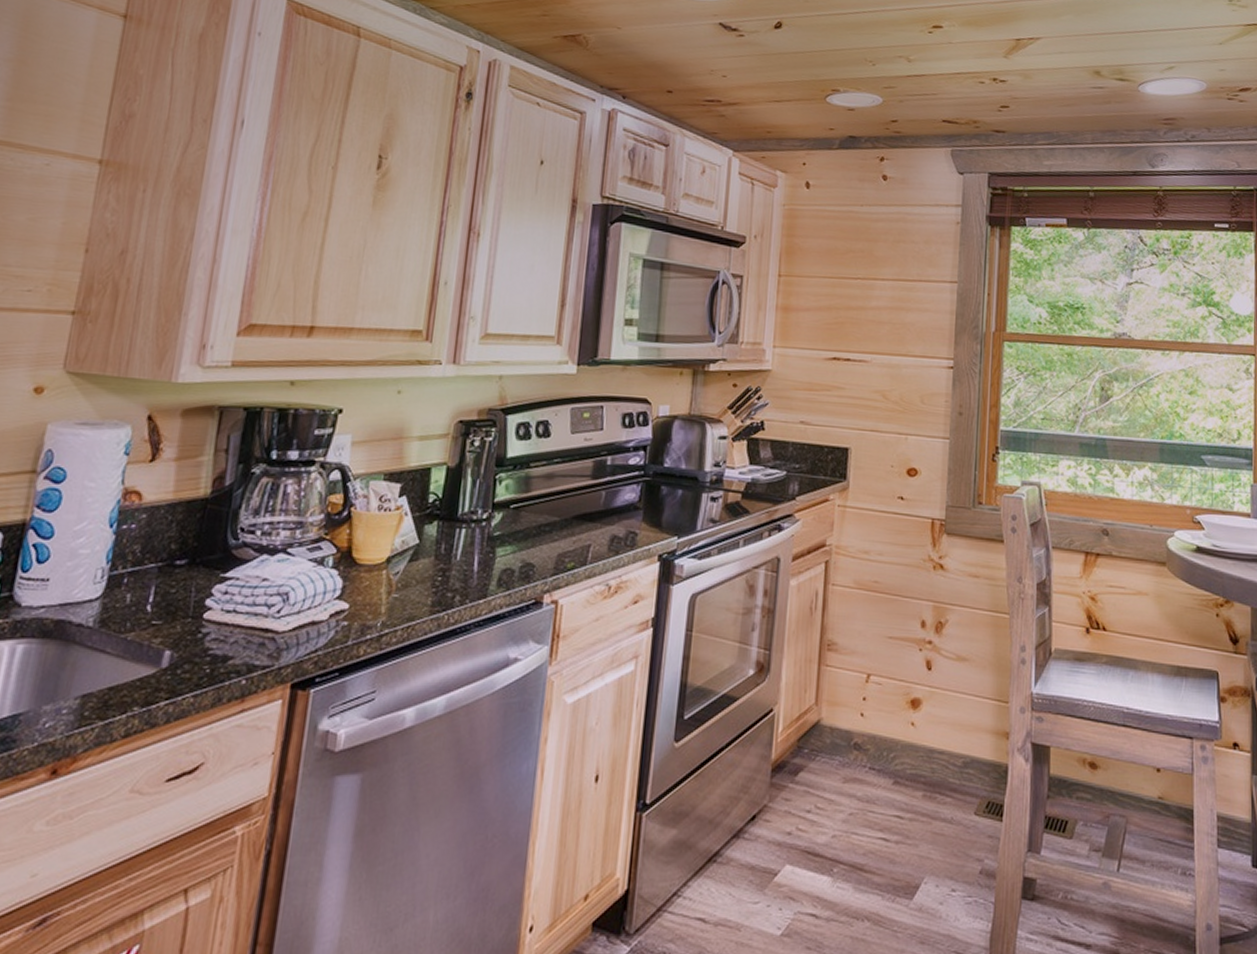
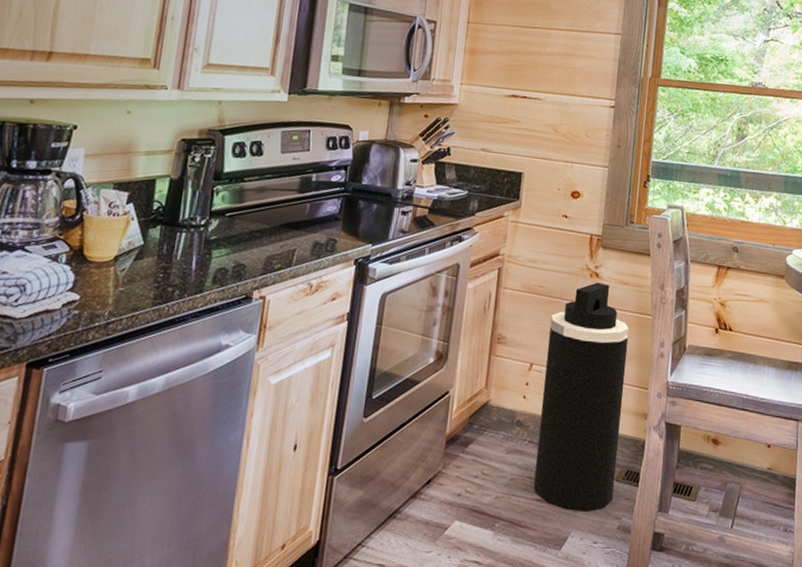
trash can: none [877,575,983,852] -> present [533,282,629,512]

